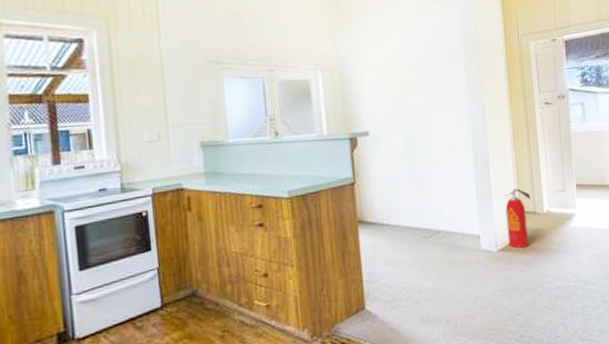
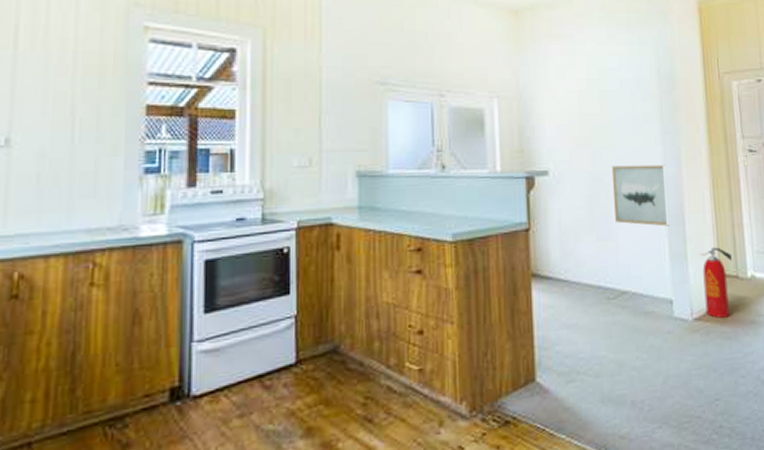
wall art: none [424,120,476,174] -> present [611,164,670,227]

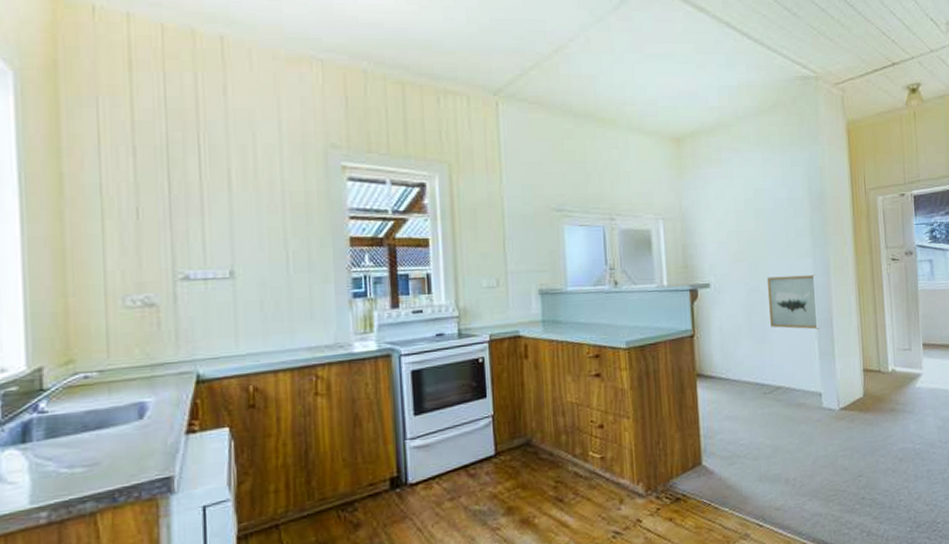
fire extinguisher: present [699,247,732,318] -> none [845,346,875,407]

